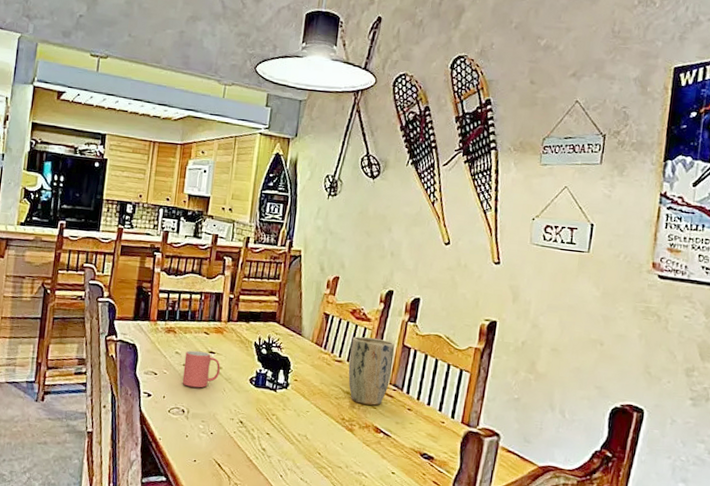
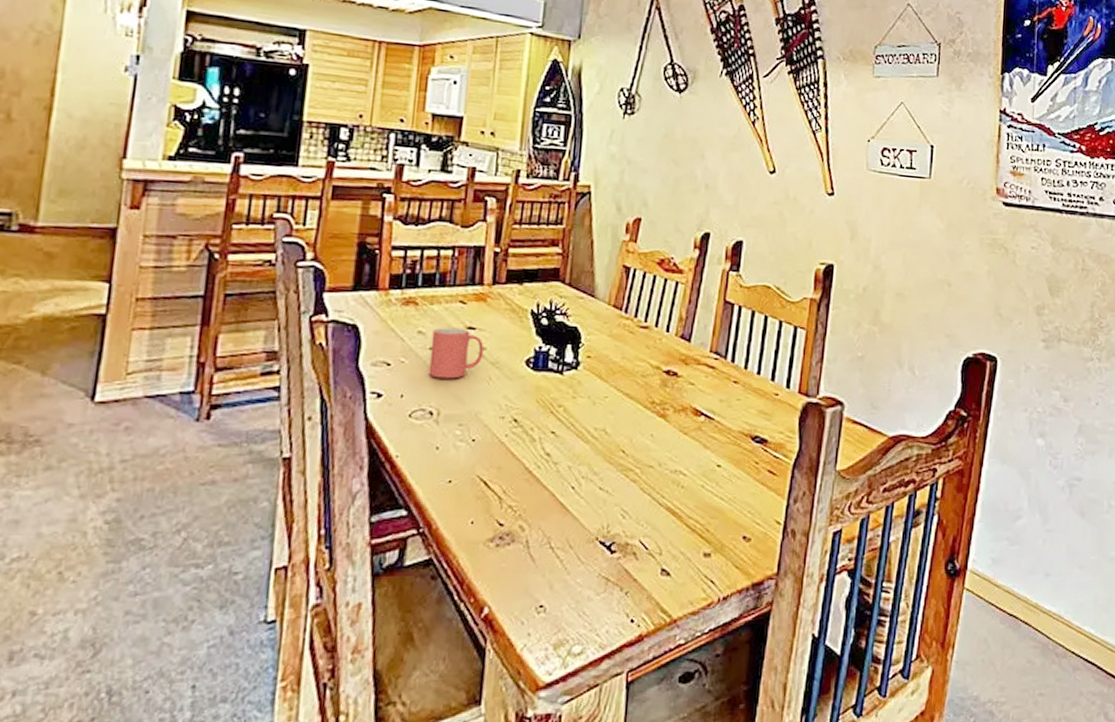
plant pot: present [348,336,395,406] -> none [657,293,715,381]

